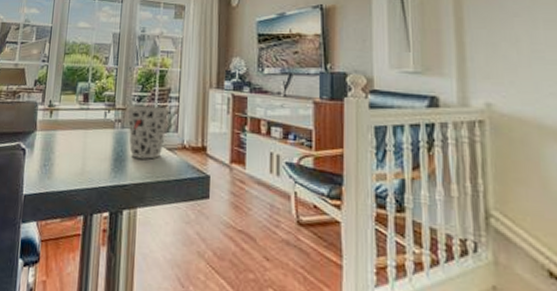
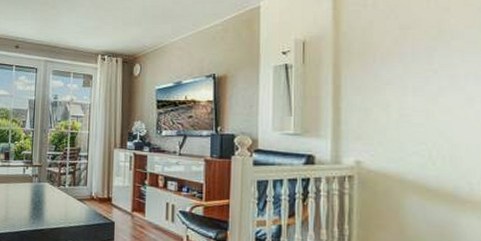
cup: present [128,105,170,159] -> none [43,163,79,208]

